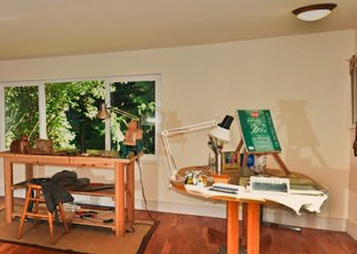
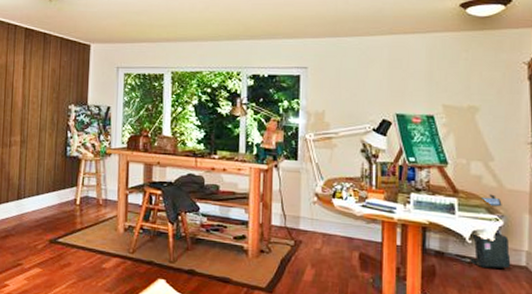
vacuum cleaner: none [299,174,333,235] -> present [470,194,511,269]

